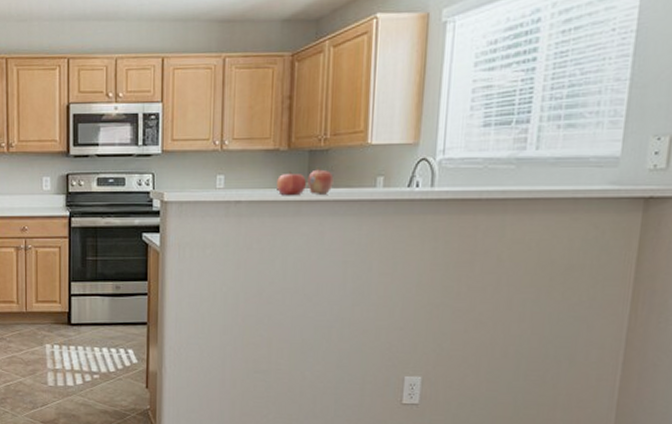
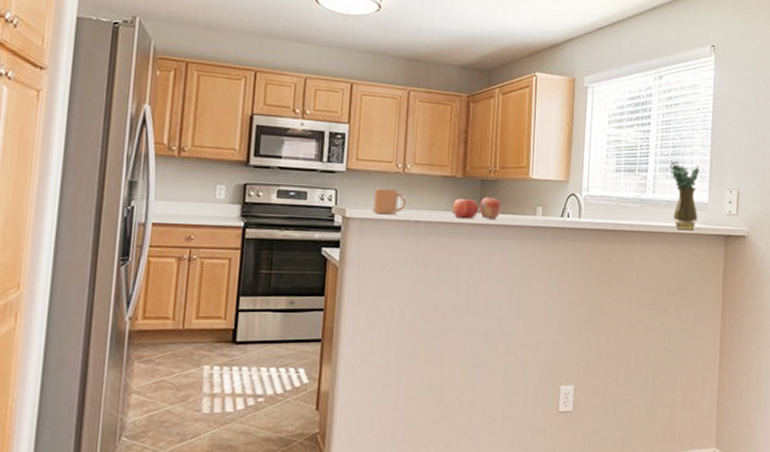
mug: none [191,168,226,196] -> present [373,188,406,215]
vase: none [563,104,611,194] -> present [670,160,700,231]

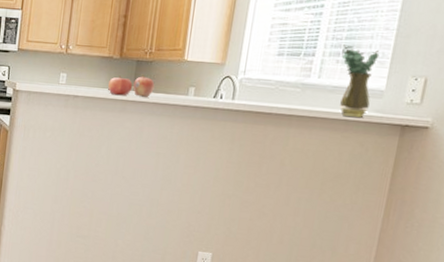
mug: present [373,188,406,215] -> none [38,66,67,90]

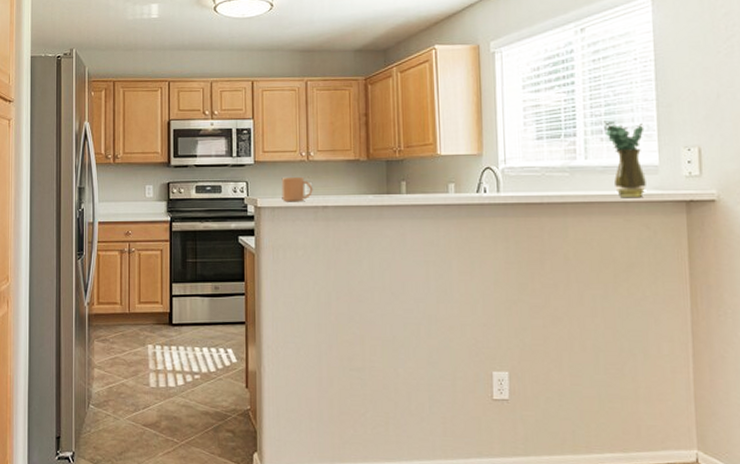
mug: none [38,66,67,90] -> present [281,176,313,202]
fruit: present [107,75,132,96] -> none [358,179,386,201]
fruit: present [133,74,155,97] -> none [386,175,410,200]

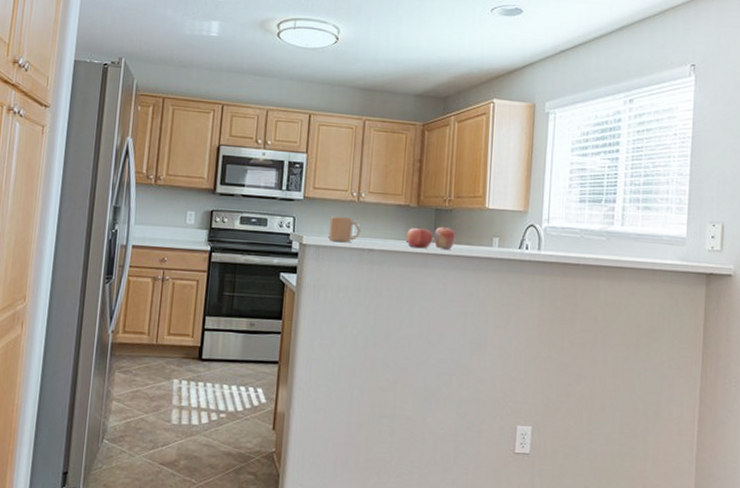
fruit: none [358,179,386,201] -> present [405,226,432,249]
fruit: none [386,175,410,200] -> present [433,223,456,250]
vase: present [604,121,646,199] -> none [641,190,677,268]

